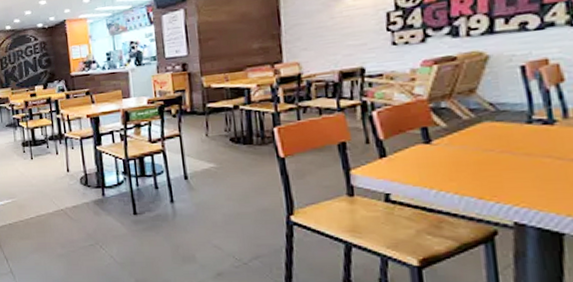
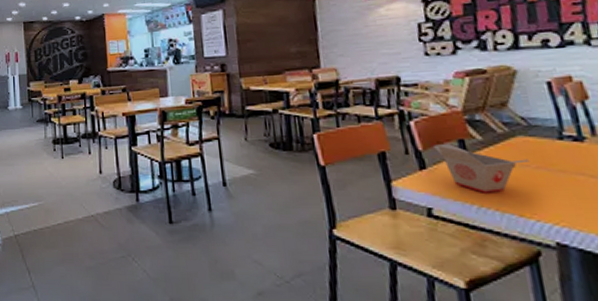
takeout container: none [395,132,495,178] -> present [434,144,530,193]

